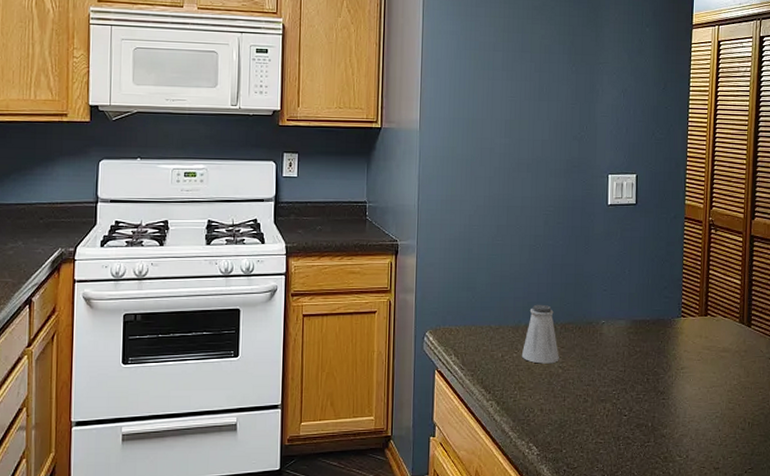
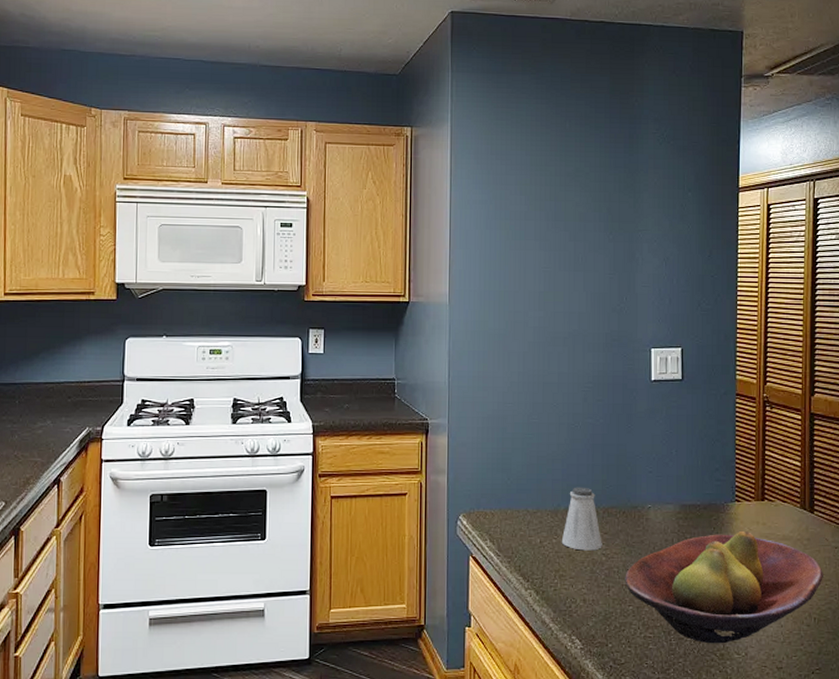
fruit bowl: none [579,345,758,448] -> present [625,531,823,644]

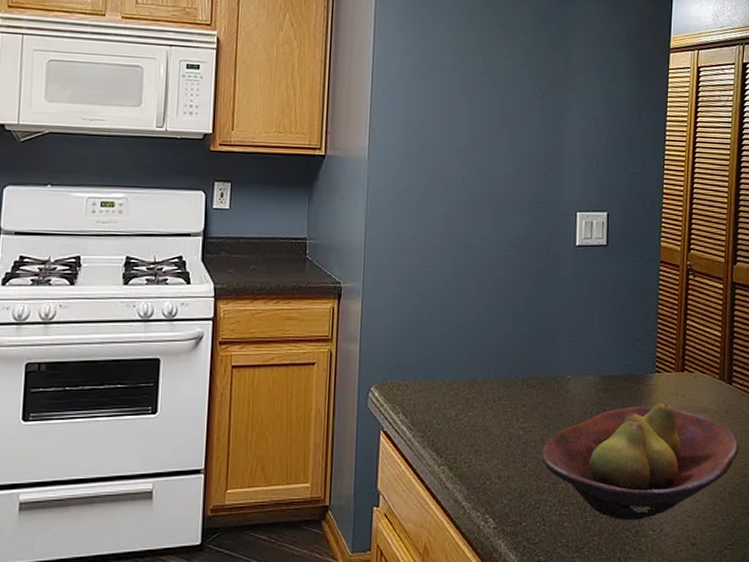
saltshaker: present [561,487,602,551] -> none [477,356,520,424]

